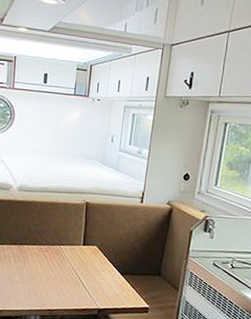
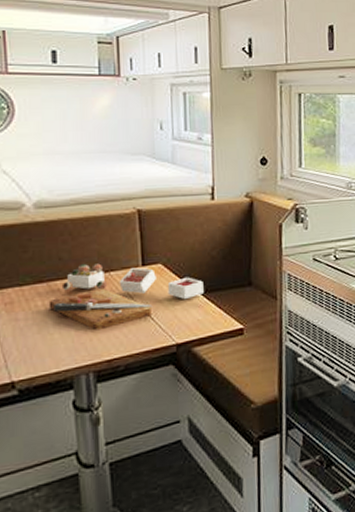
cutting board: none [17,236,125,287] -> present [48,263,204,331]

